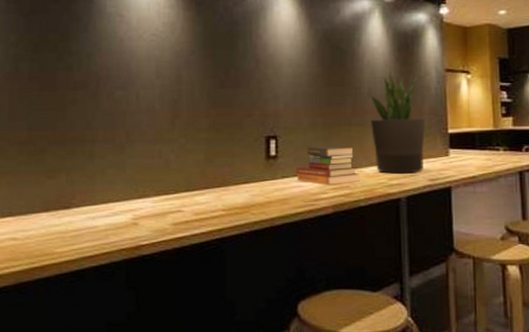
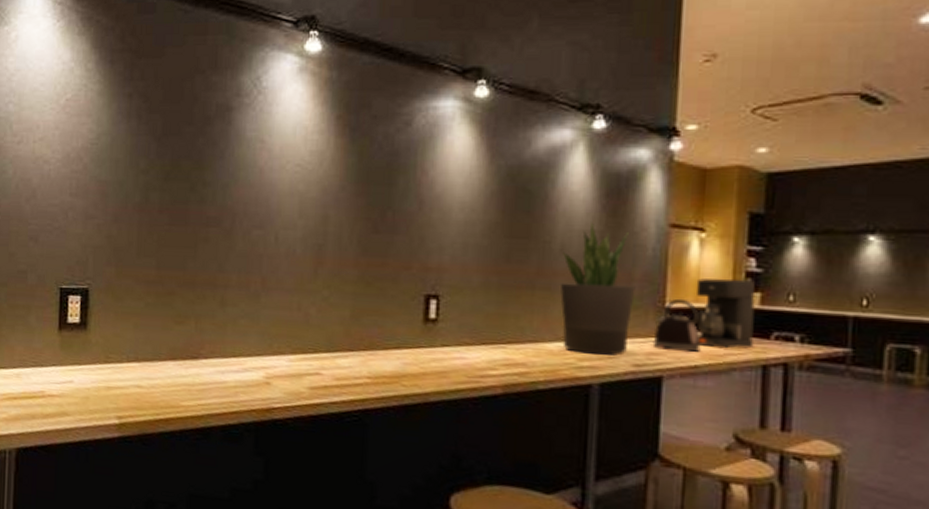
books: present [295,145,360,186] -> none [459,311,541,361]
kettle: none [441,125,476,166] -> present [652,298,701,352]
coffee maker: none [468,107,512,161] -> present [695,278,755,349]

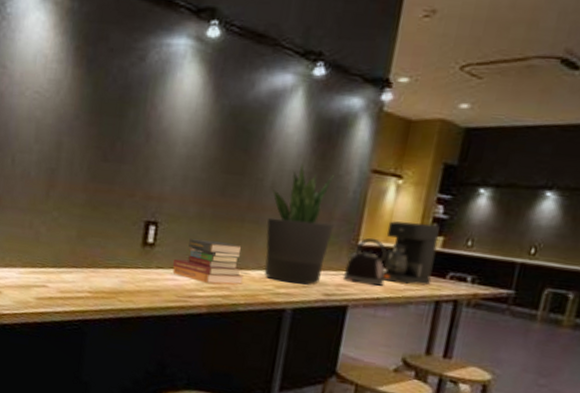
books: none [459,311,541,361] -> present [172,238,243,285]

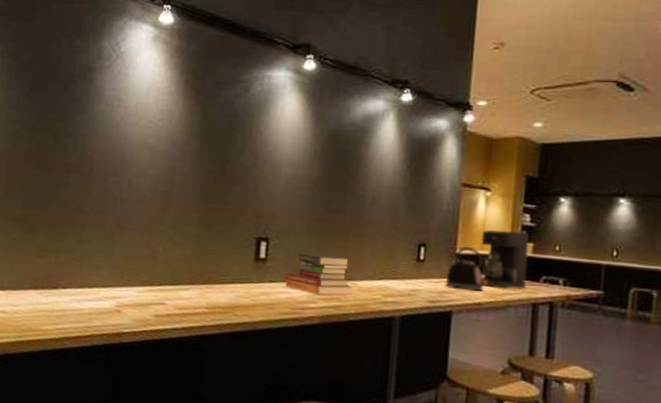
planter: present [264,163,334,285] -> none [370,180,432,293]

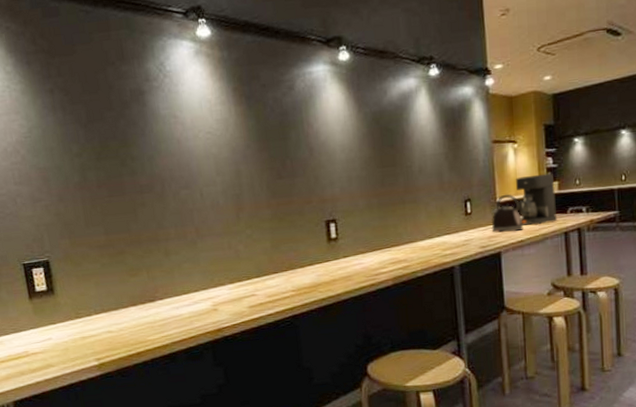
books: present [284,253,353,296] -> none [355,223,416,261]

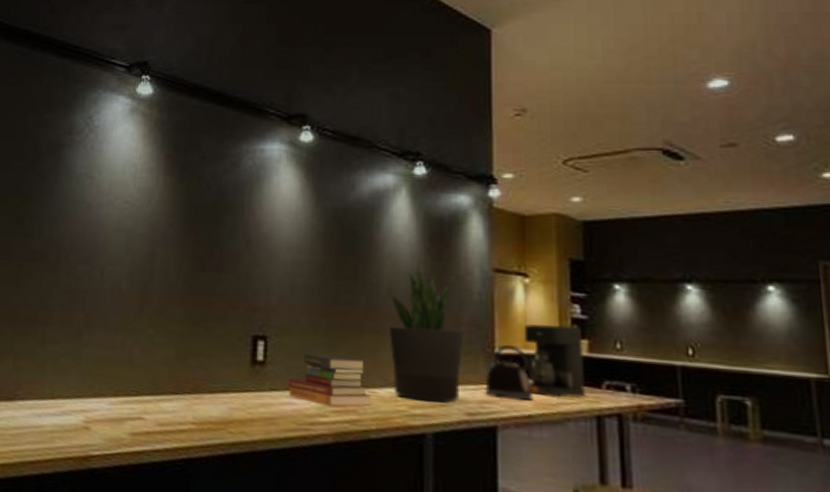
books: none [355,223,416,261] -> present [287,354,372,407]
planter: none [421,147,475,245] -> present [389,265,464,403]

